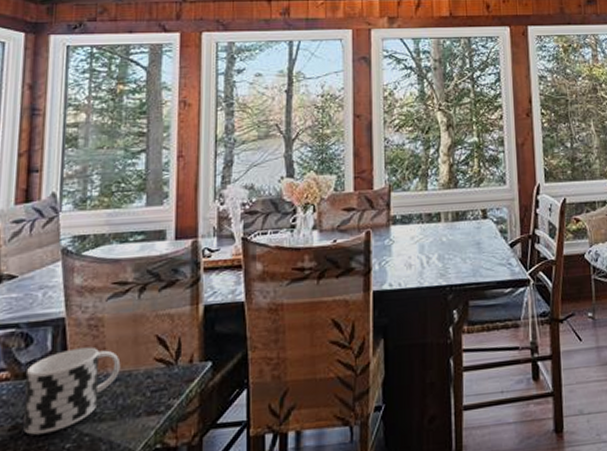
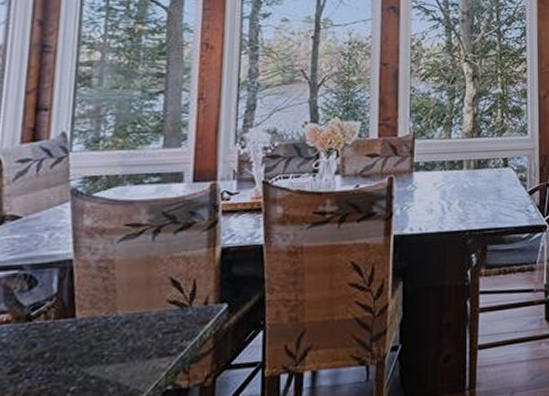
cup: present [23,347,121,435] -> none [24,289,132,378]

